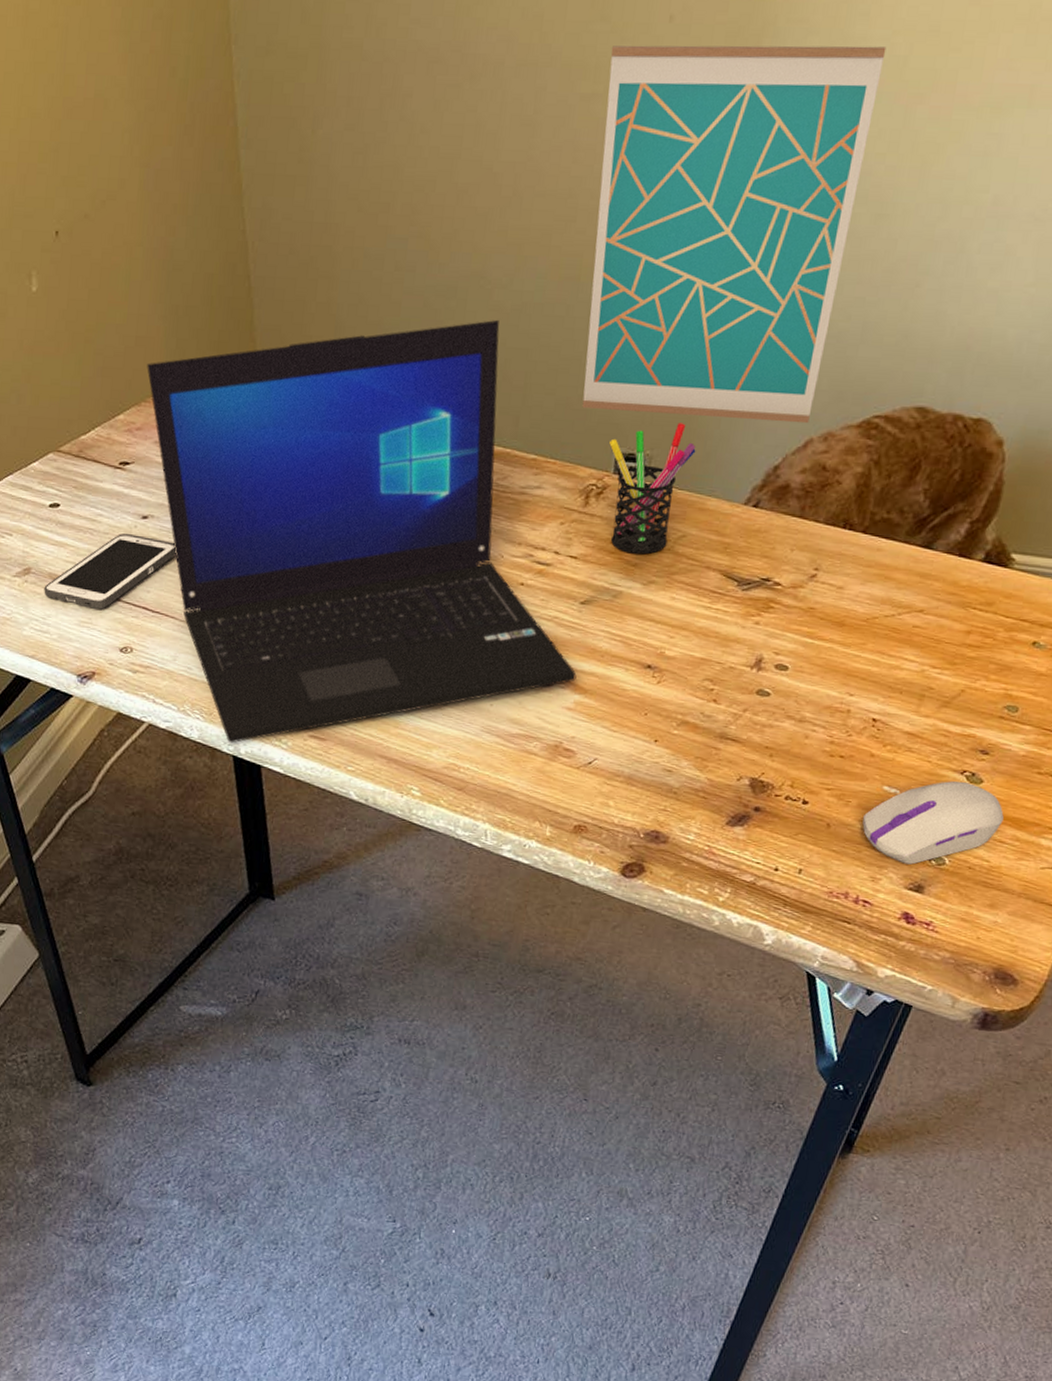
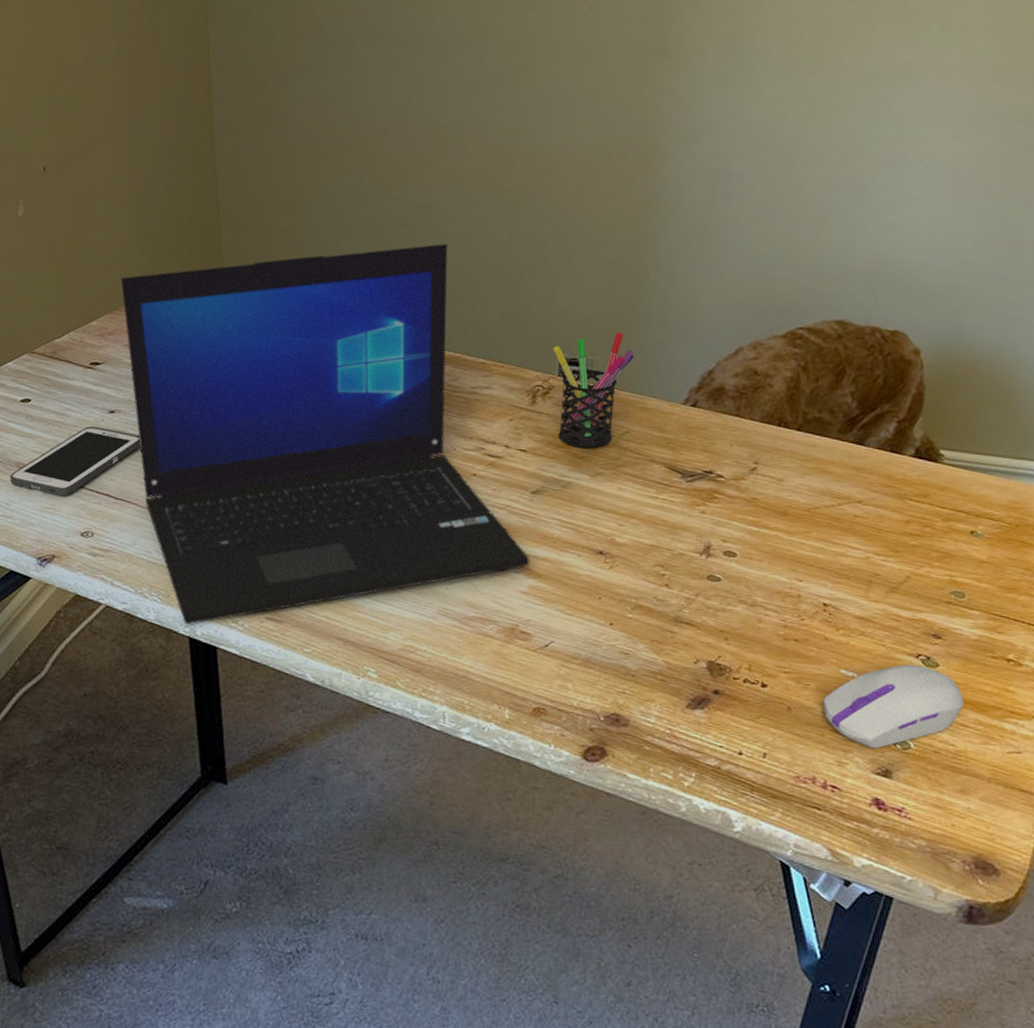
wall art: present [582,45,887,424] -> none [526,28,780,334]

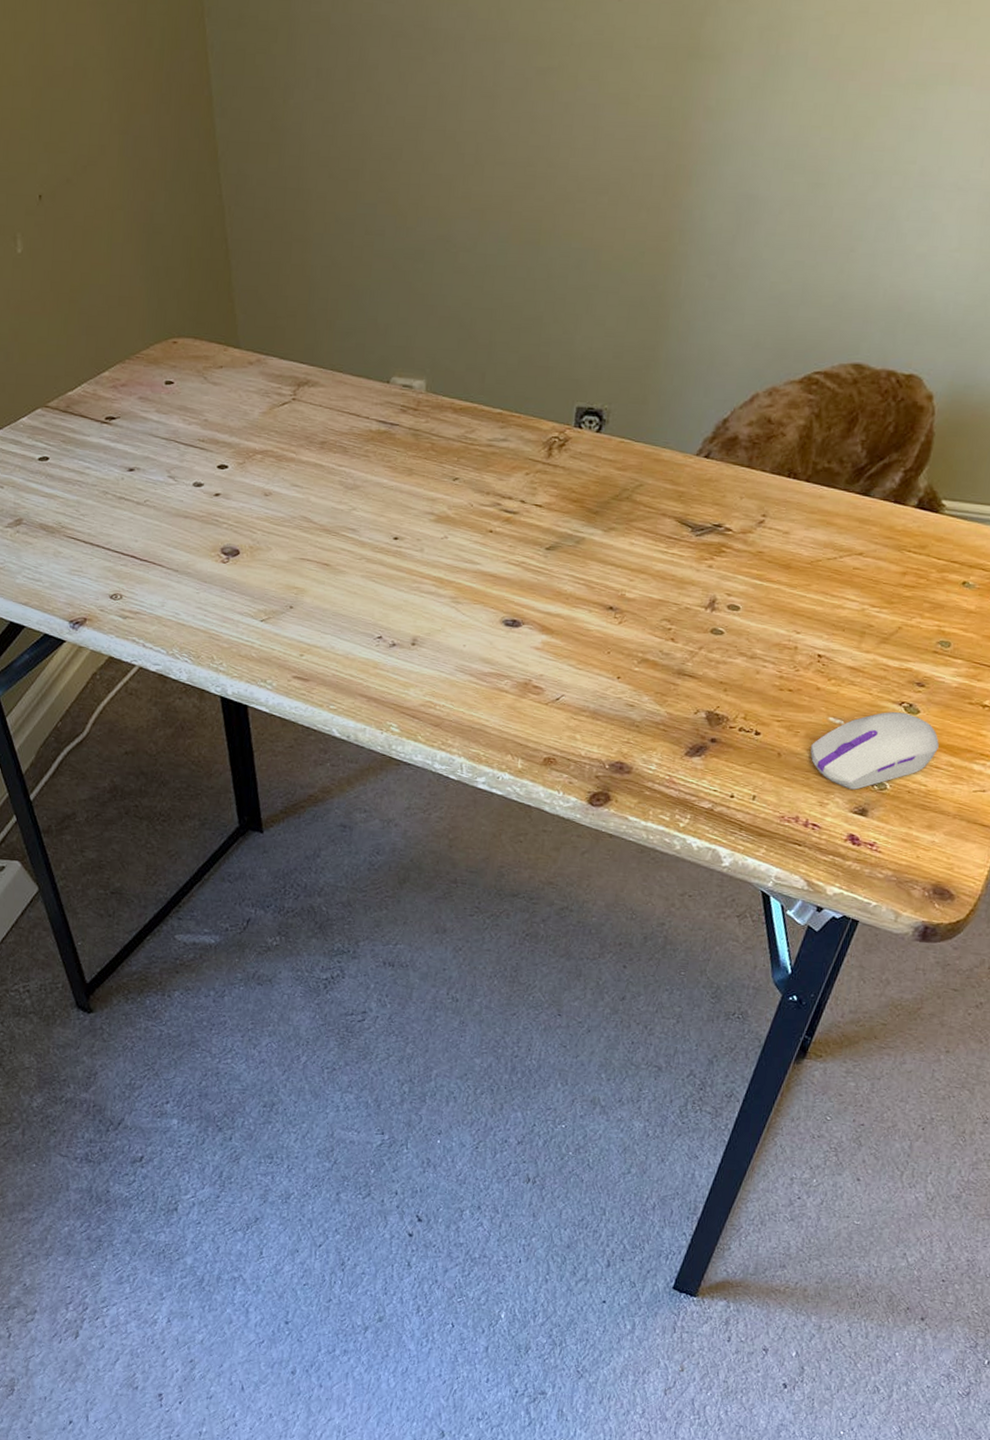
cell phone: present [9,426,141,496] -> none [35,485,162,558]
laptop: present [120,243,530,625] -> none [130,281,544,685]
pen holder: present [553,332,634,449] -> none [570,379,651,503]

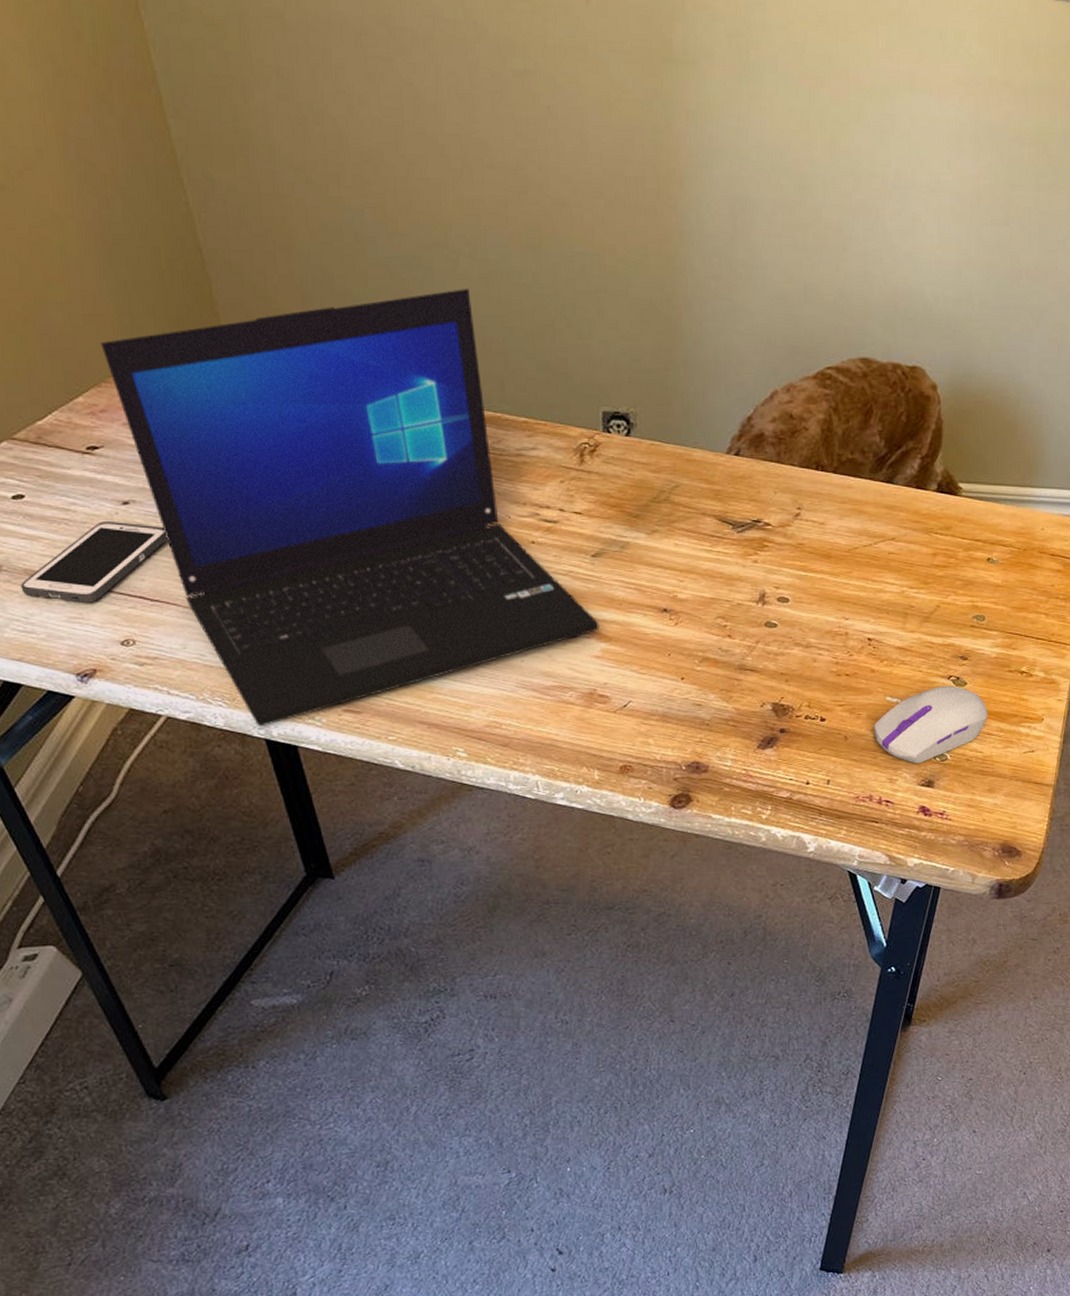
cell phone: none [35,485,162,558] -> present [21,522,168,603]
laptop: none [130,281,544,685] -> present [101,288,599,727]

